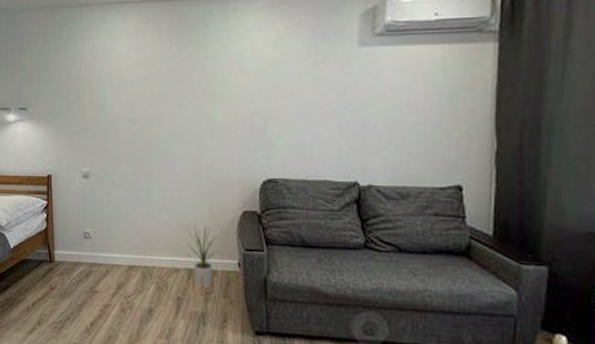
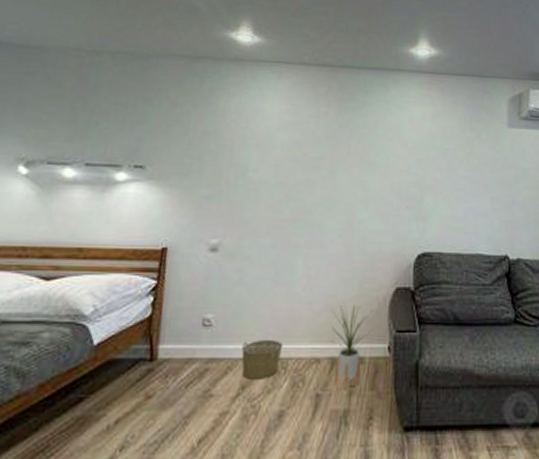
basket: none [116,251,148,282] -> present [241,340,283,379]

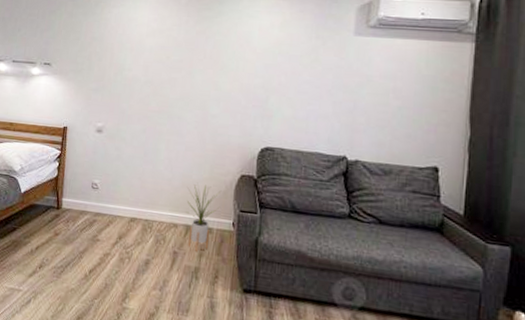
basket: present [241,340,283,379] -> none [119,204,150,234]

